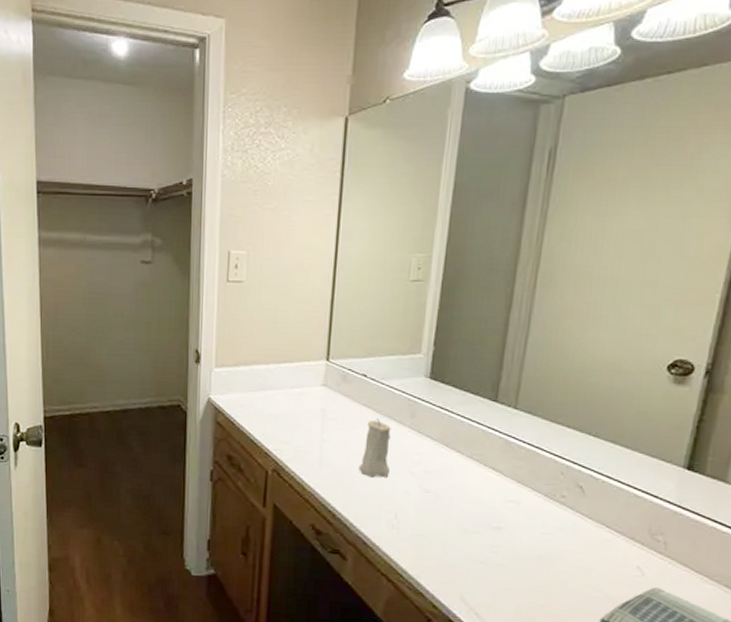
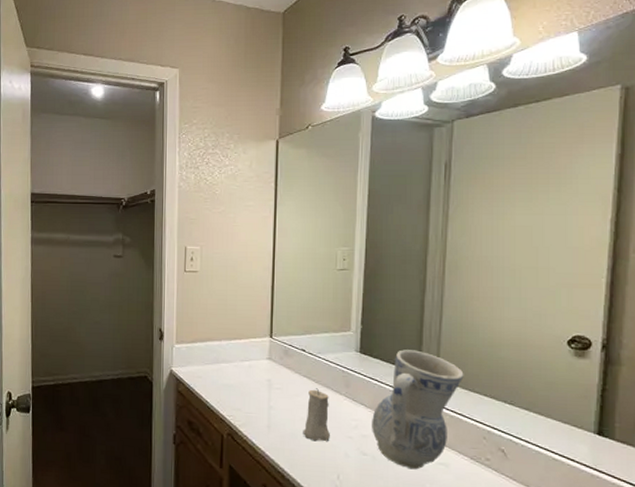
vase: none [437,375,547,508] -> present [372,349,464,470]

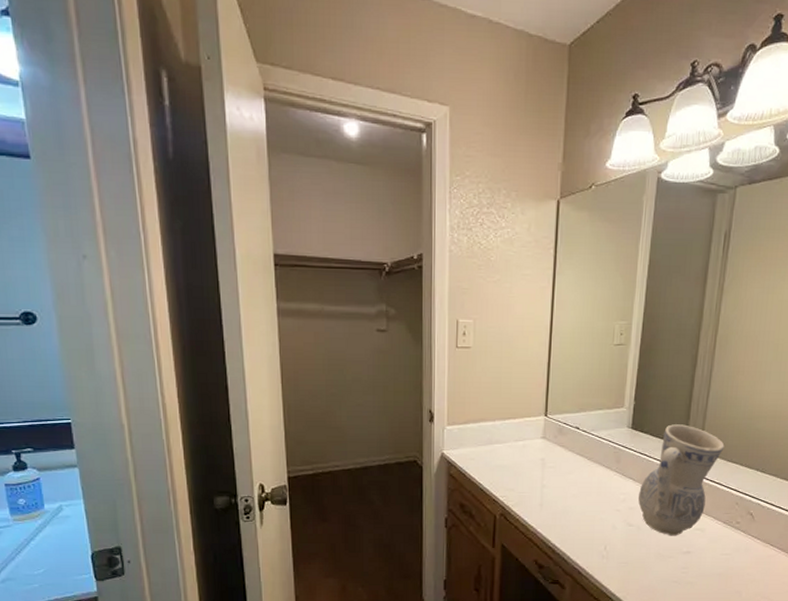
candle: present [303,388,330,441] -> none [574,465,600,515]

